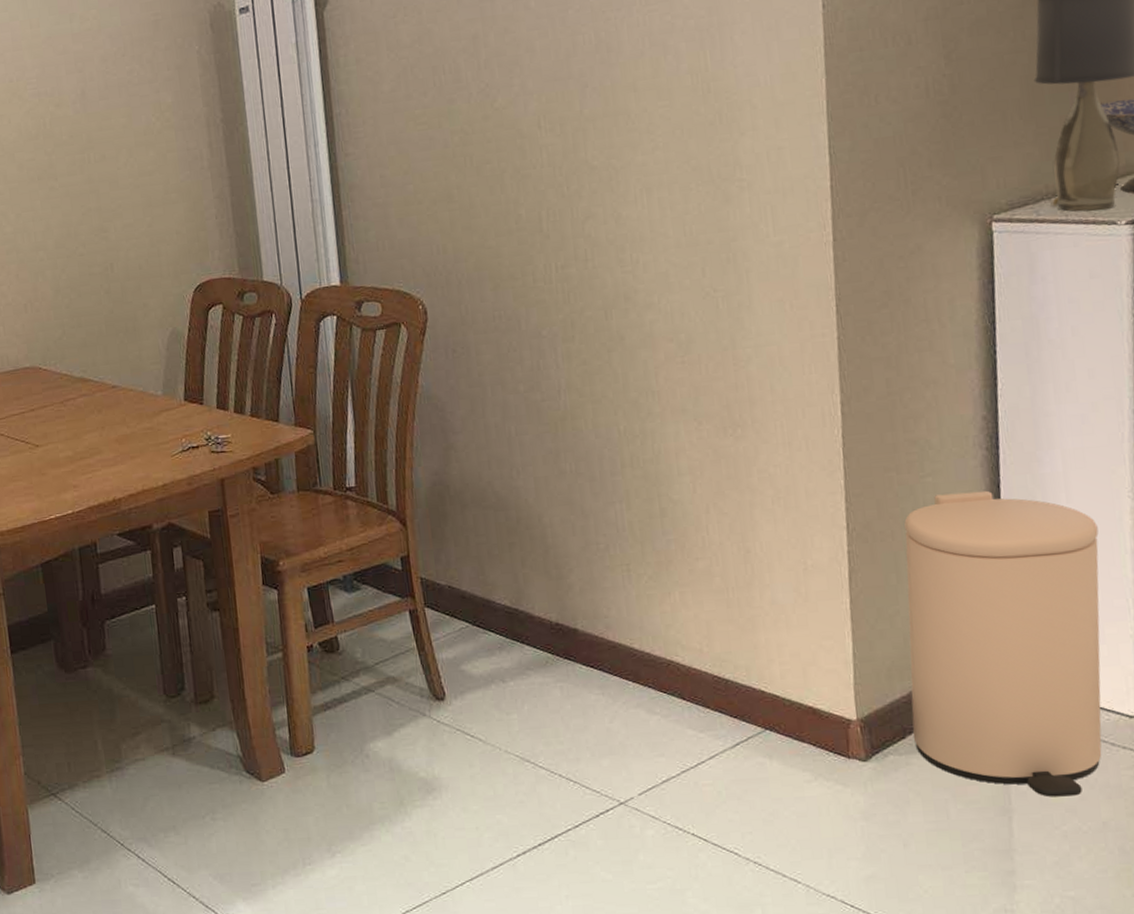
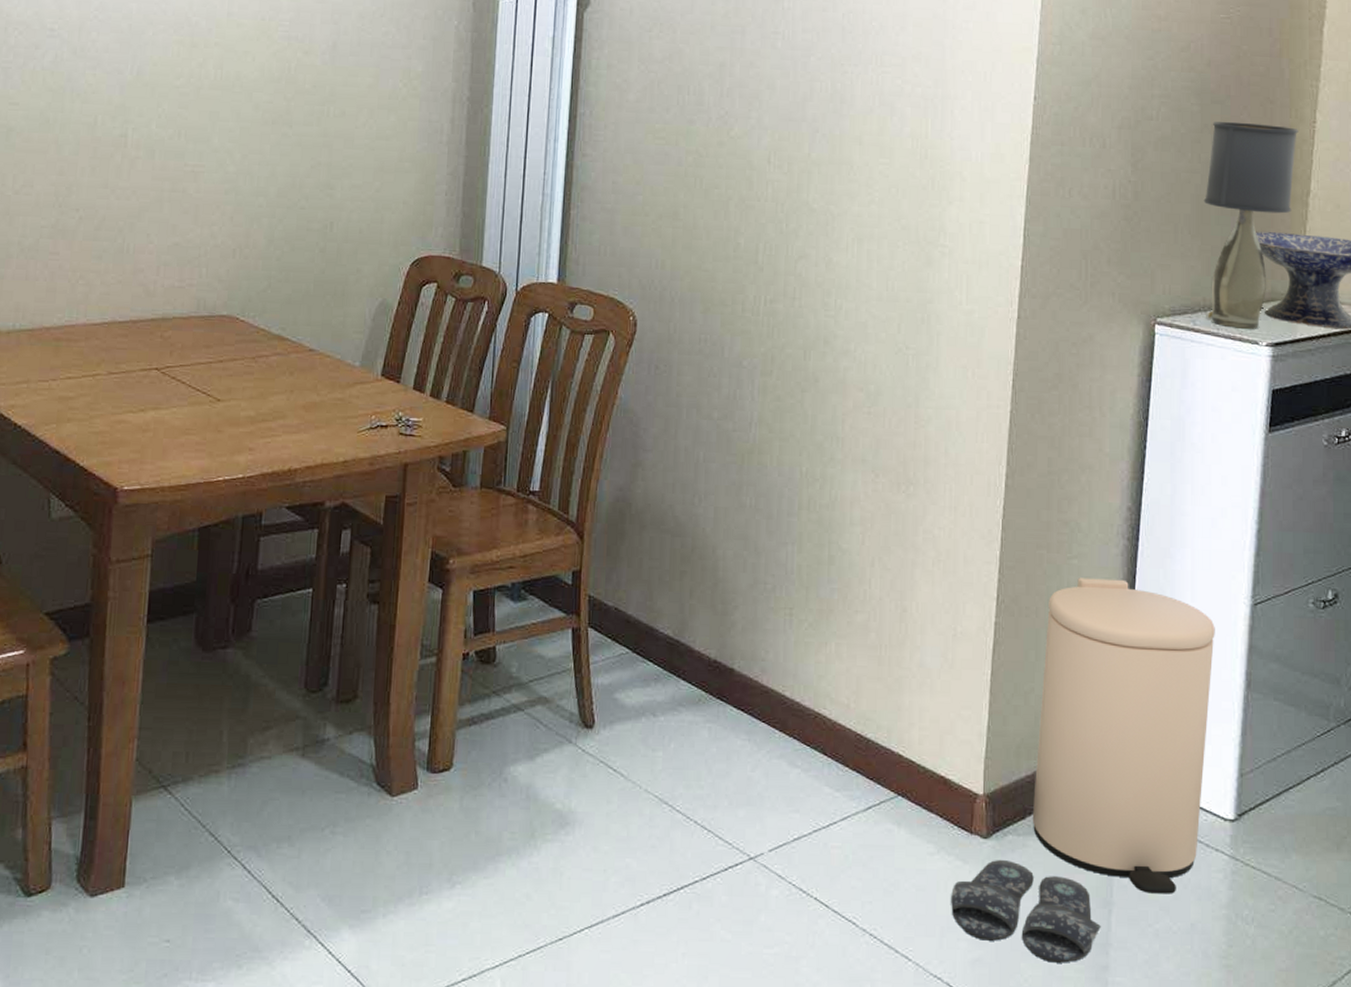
slippers: none [834,780,1002,873] -> present [951,860,1101,963]

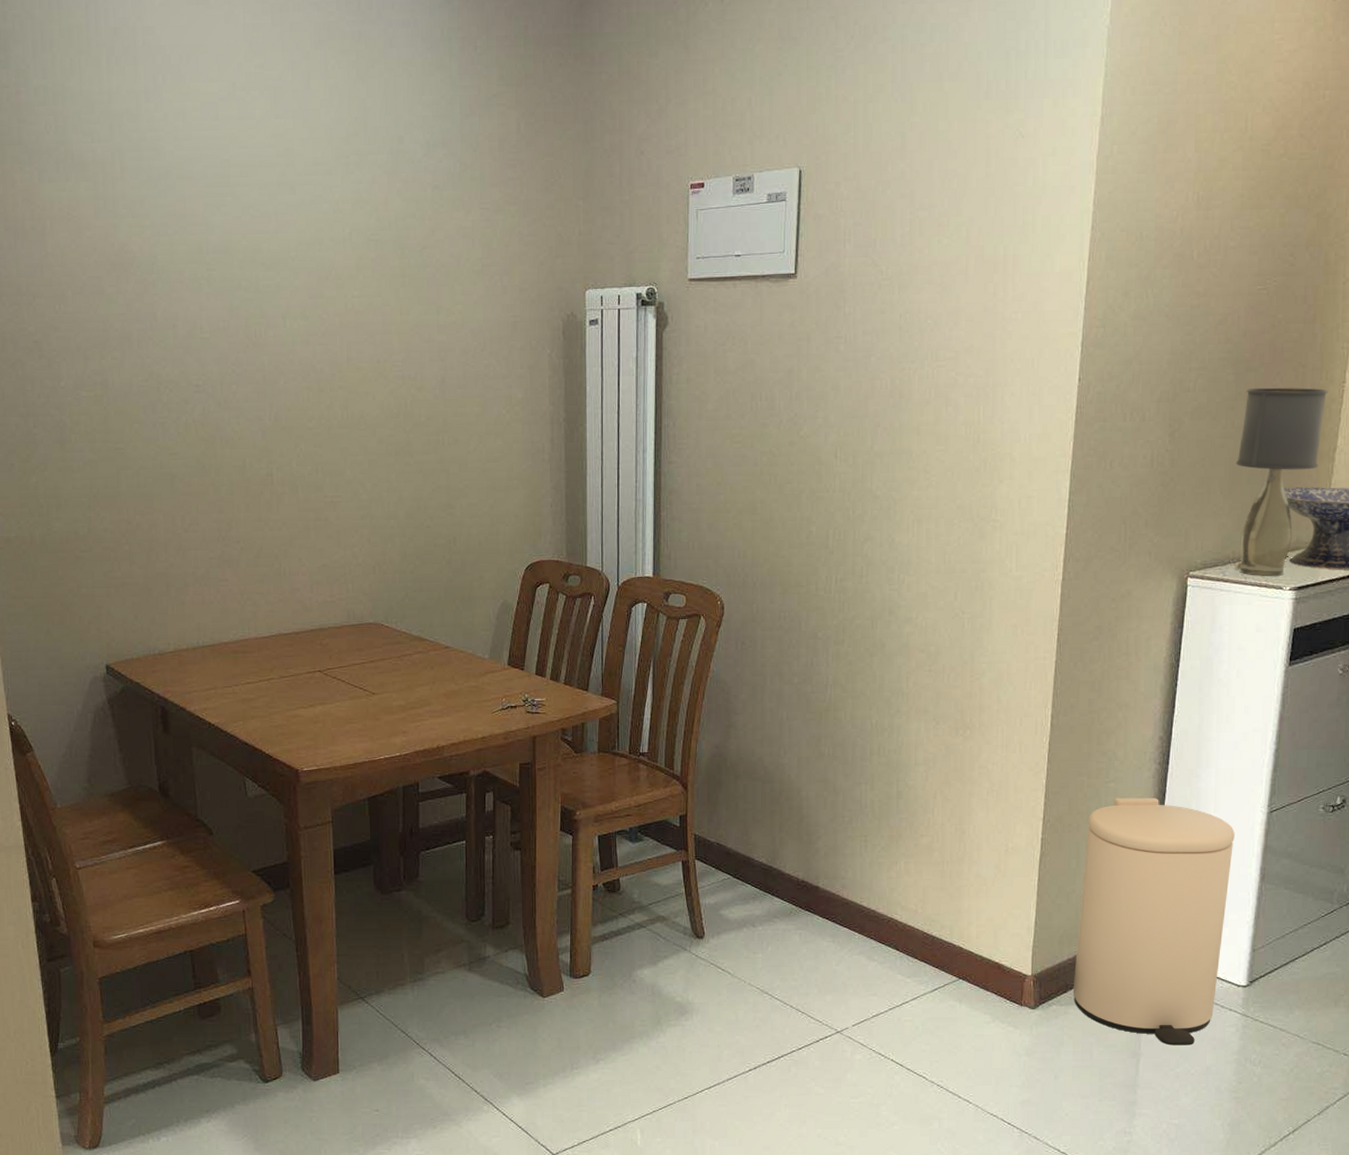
slippers: present [951,860,1101,963] -> none [1004,1025,1130,1101]

